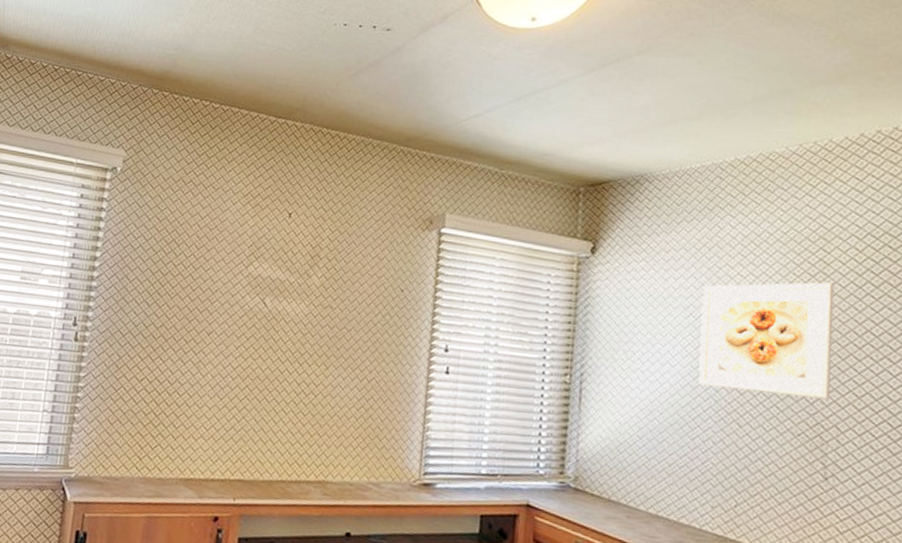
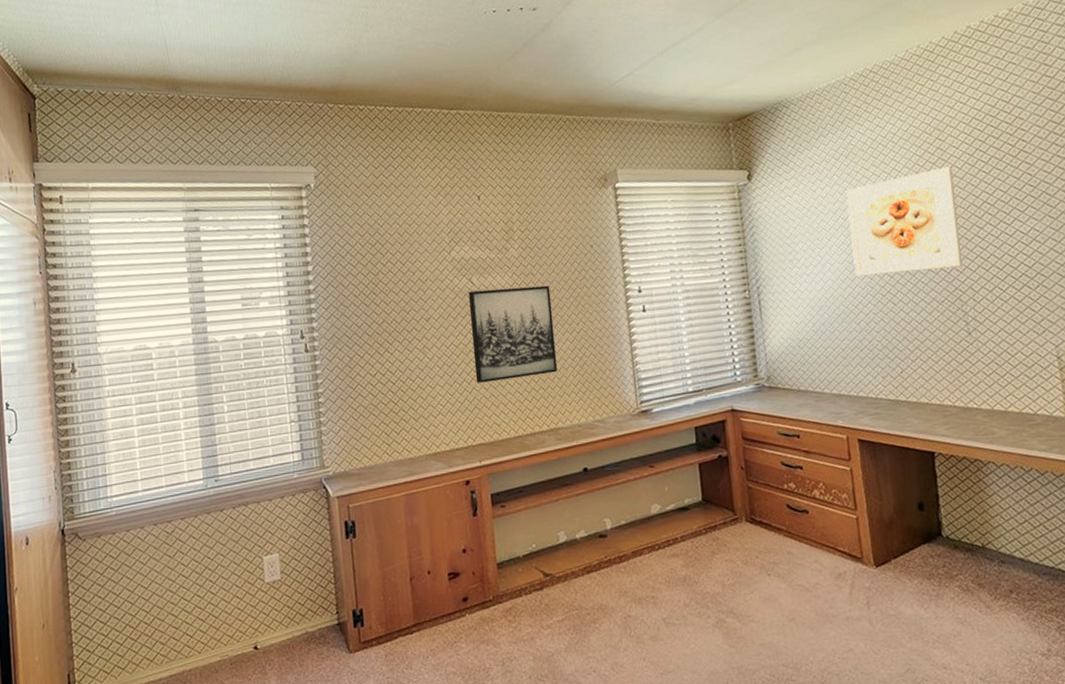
wall art: none [247,312,348,420] -> present [468,285,558,383]

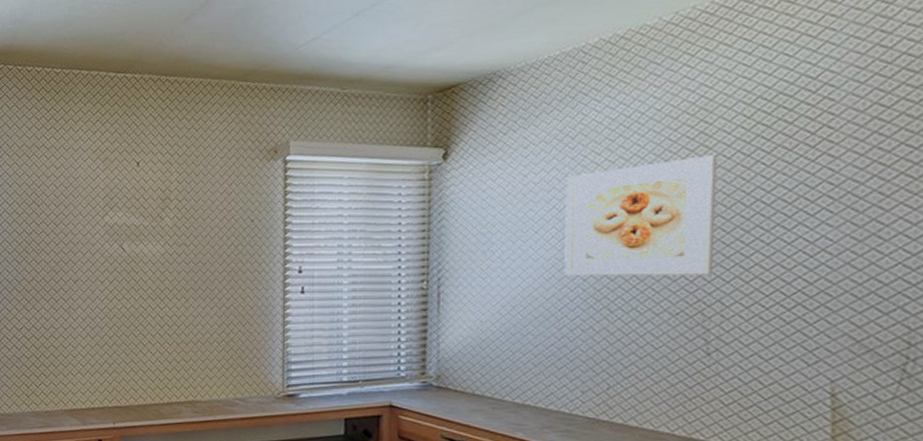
wall art: present [468,285,558,383] -> none [117,257,203,348]

